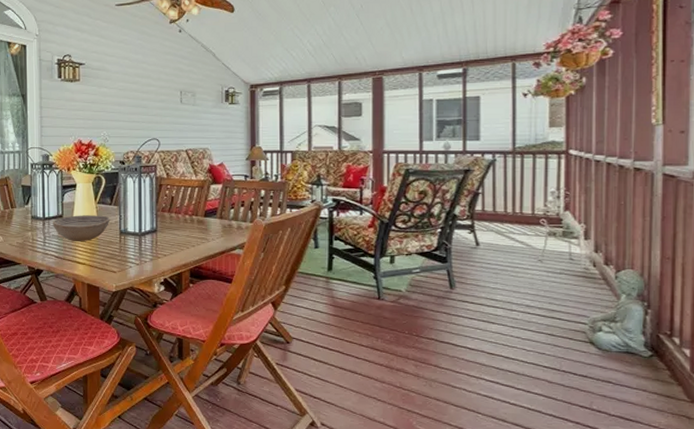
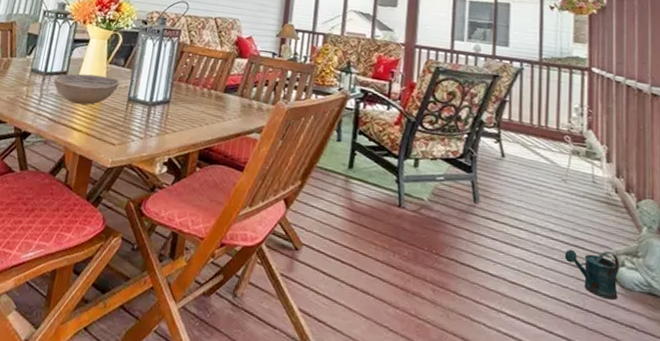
watering can: none [541,319,596,360] -> present [564,249,619,300]

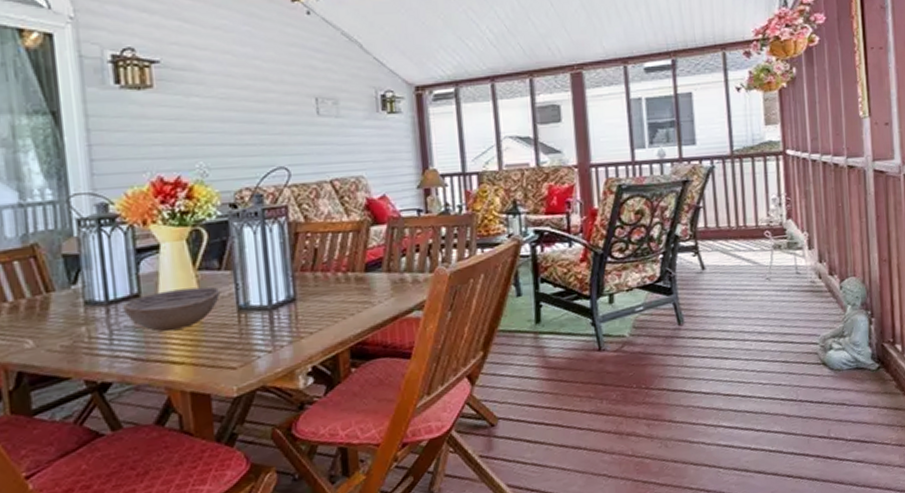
watering can: present [564,249,619,300] -> none [774,338,828,385]

